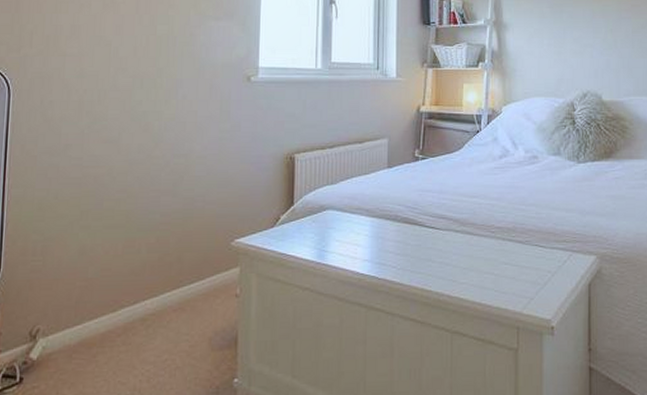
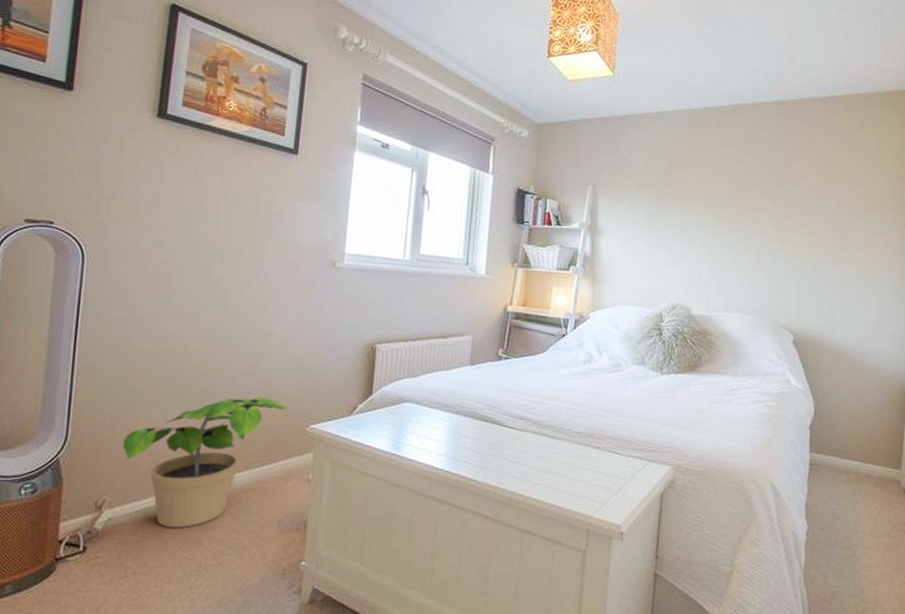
potted plant: none [53,215,213,353] -> present [122,397,289,529]

